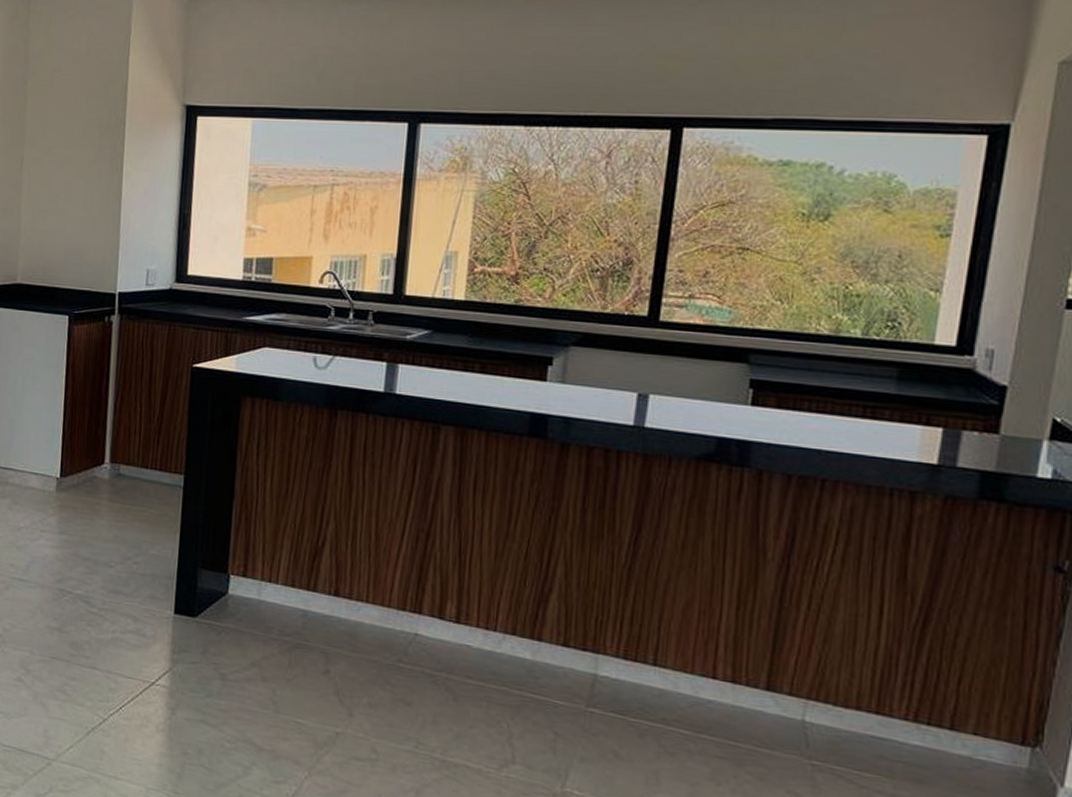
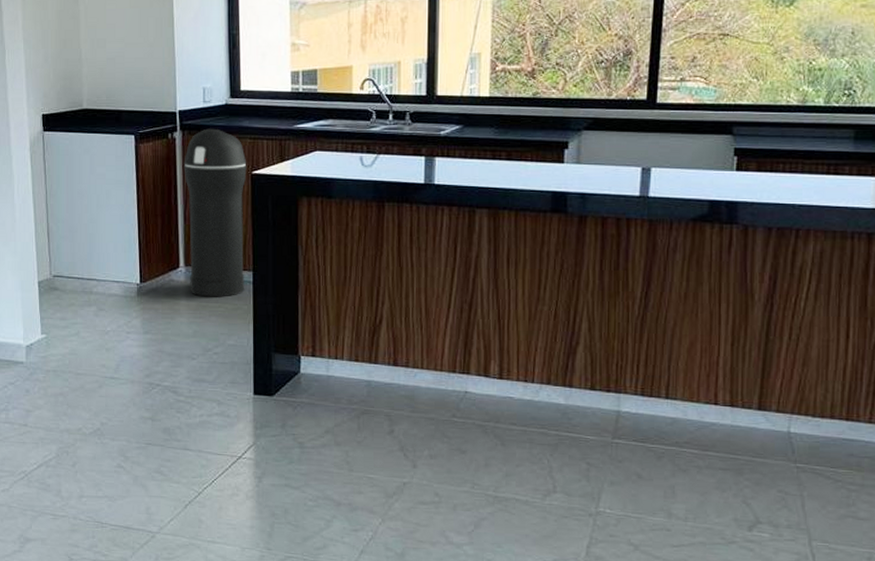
trash can: none [113,314,188,501] -> present [183,128,247,297]

